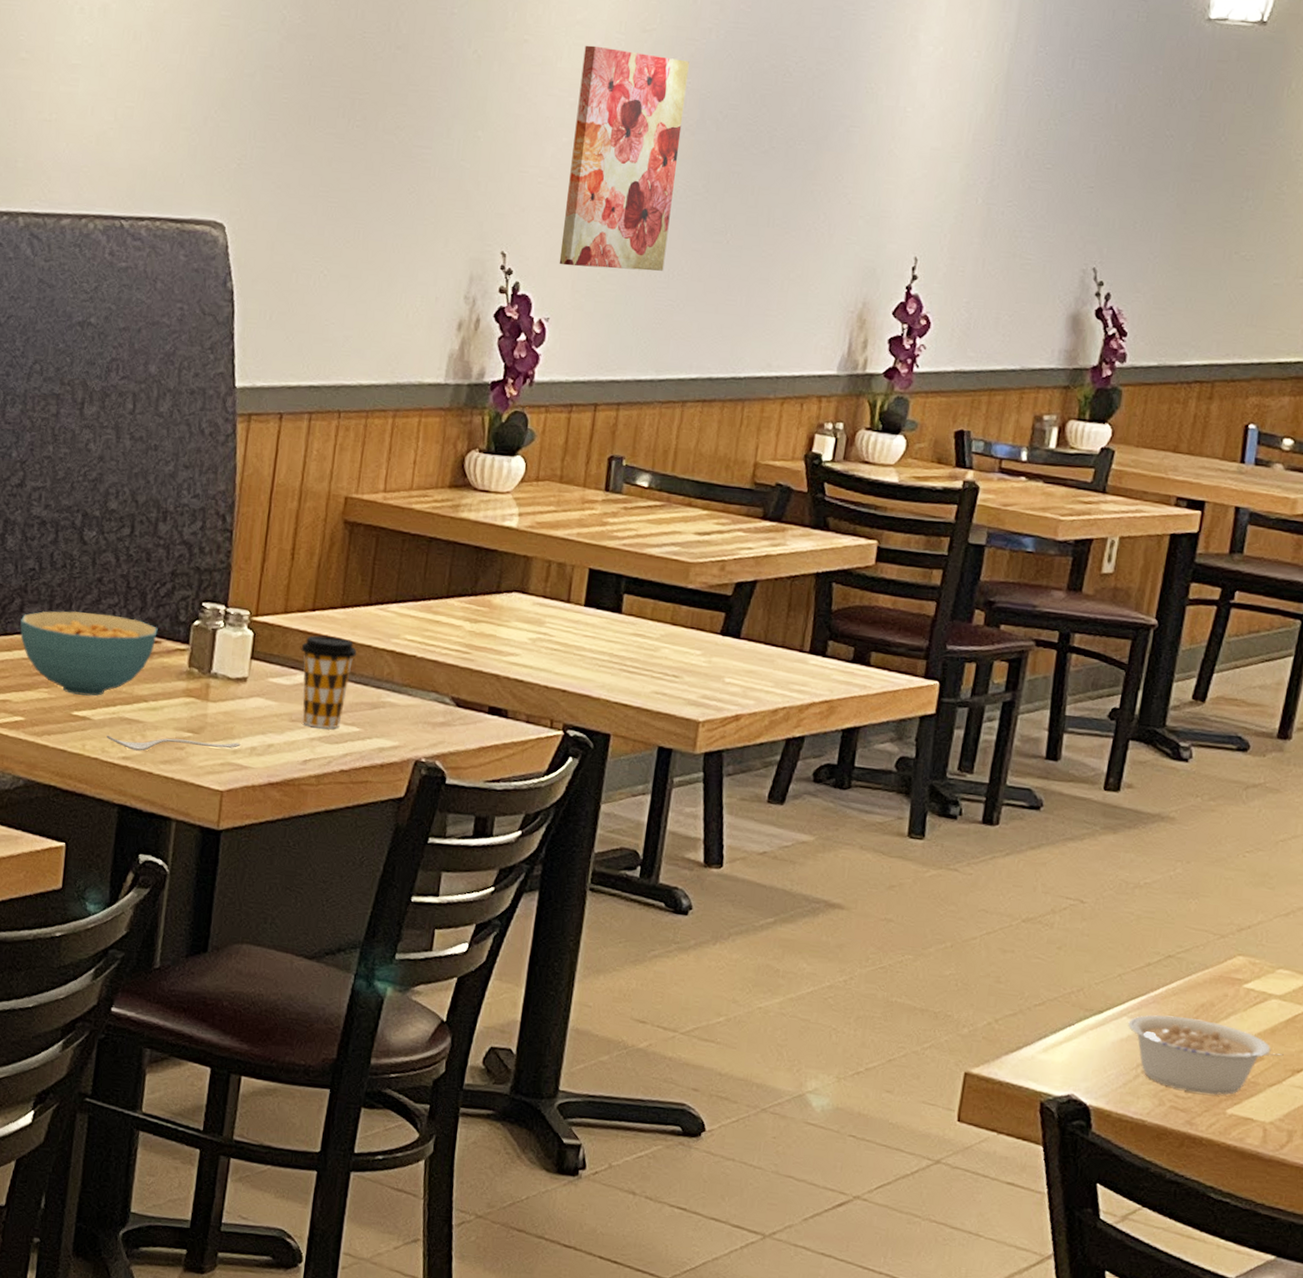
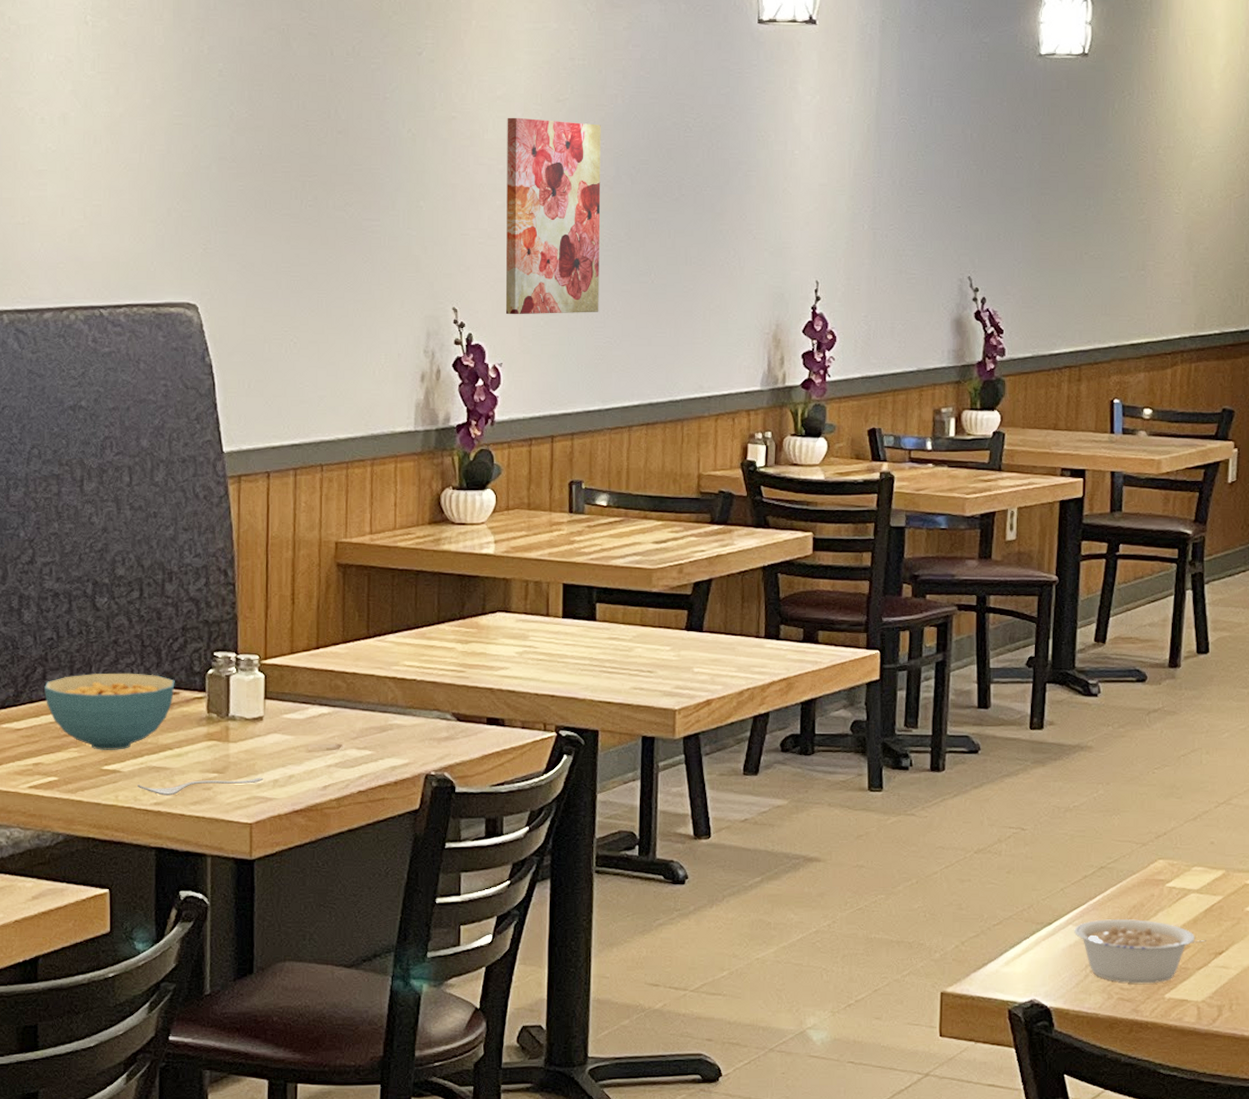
coffee cup: present [301,634,357,729] -> none [310,669,362,754]

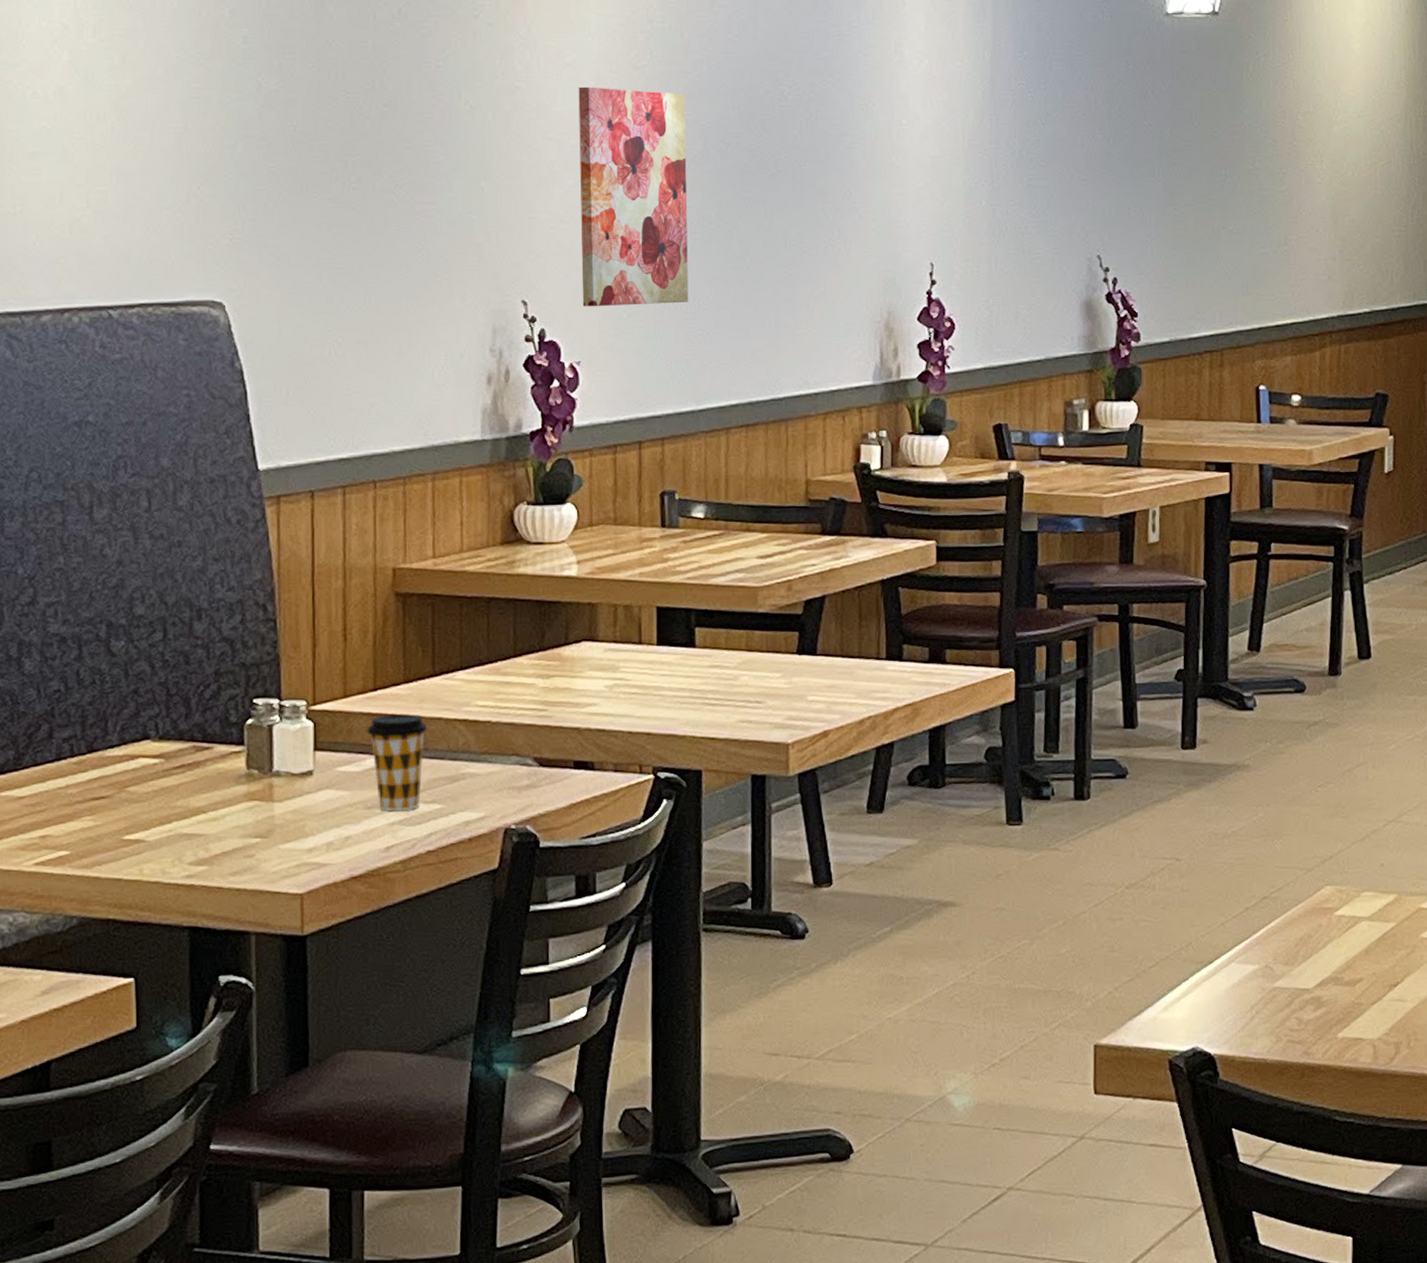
cereal bowl: present [44,673,175,750] -> none [51,726,208,817]
spoon: present [137,777,263,796] -> none [166,840,315,867]
coffee cup: none [310,669,362,754] -> present [367,713,428,811]
legume: present [1074,918,1206,984] -> none [1237,952,1380,1024]

